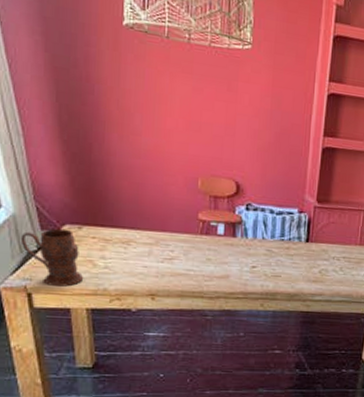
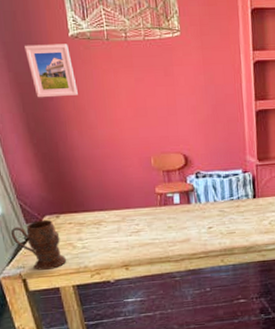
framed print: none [68,24,125,94] -> present [25,44,78,98]

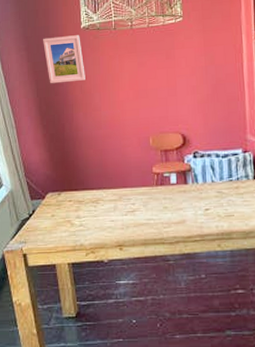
mug: present [10,219,67,270] -> none [17,196,65,246]

